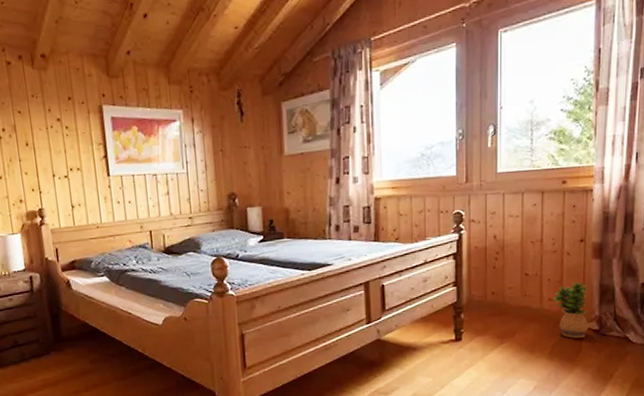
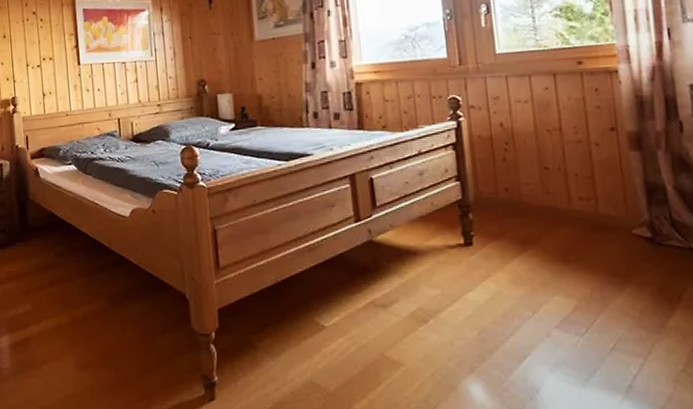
potted plant: present [552,282,589,338] -> none [584,178,638,247]

